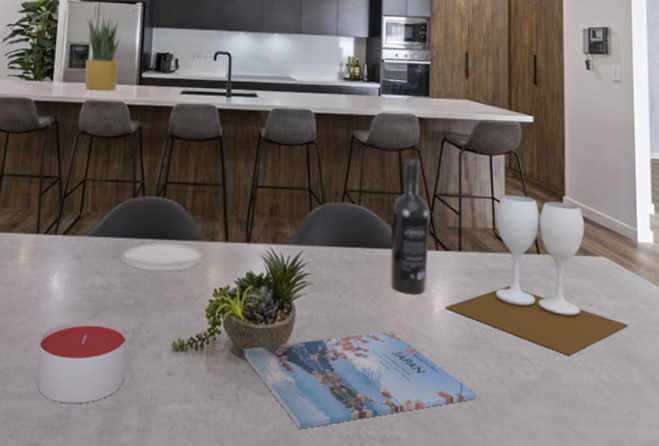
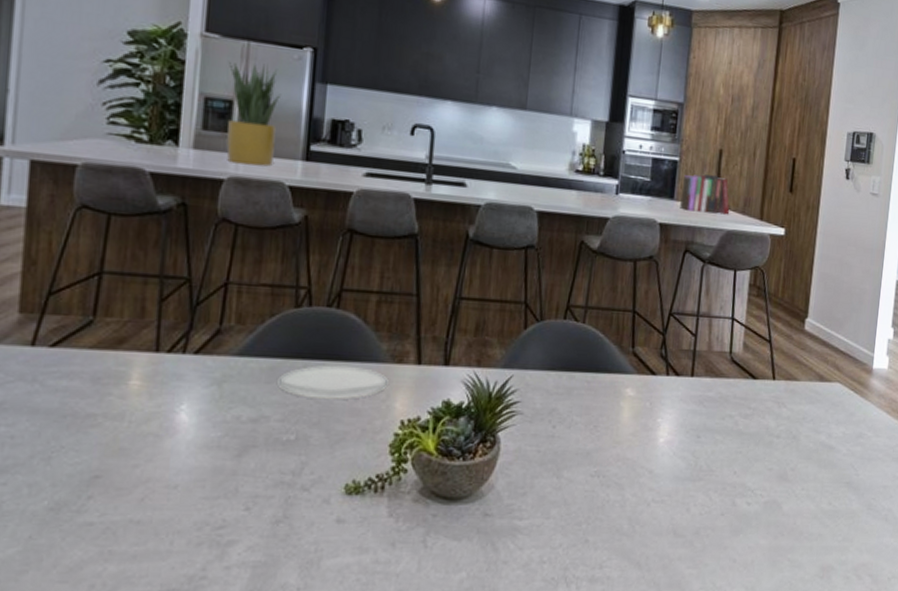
candle: present [37,321,126,404] -> none [158,462,284,563]
magazine: present [242,331,476,429] -> none [433,465,695,575]
wine bottle: present [390,157,431,294] -> none [613,269,664,424]
books: none [435,73,480,107] -> present [680,174,730,215]
wineglass: present [445,195,629,355] -> none [670,315,854,484]

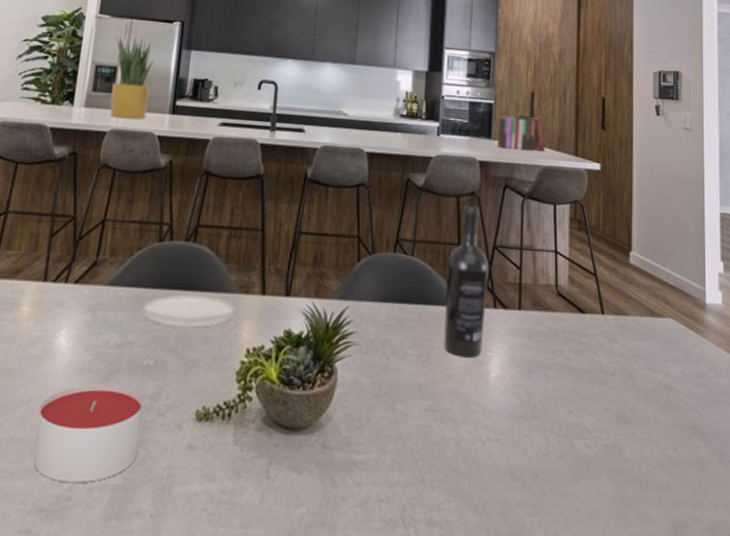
candle: none [158,462,284,563] -> present [33,384,143,484]
wine bottle: none [613,269,664,424] -> present [444,204,489,358]

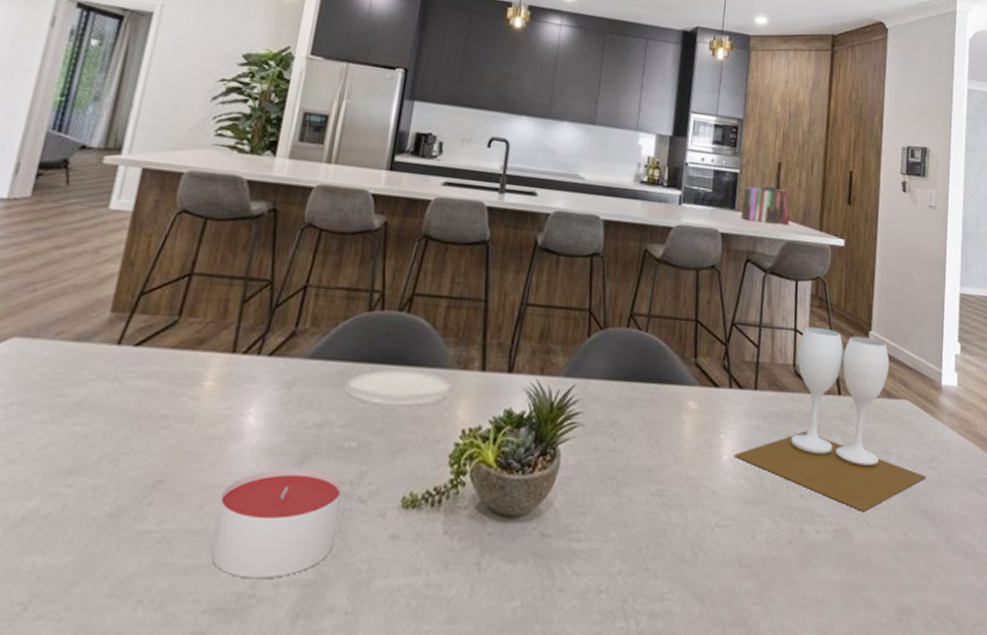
planter: present [110,36,155,120] -> none [318,81,373,176]
wine bottle: present [444,204,489,358] -> none [675,278,727,440]
wineglass: none [501,248,695,427] -> present [734,326,927,511]

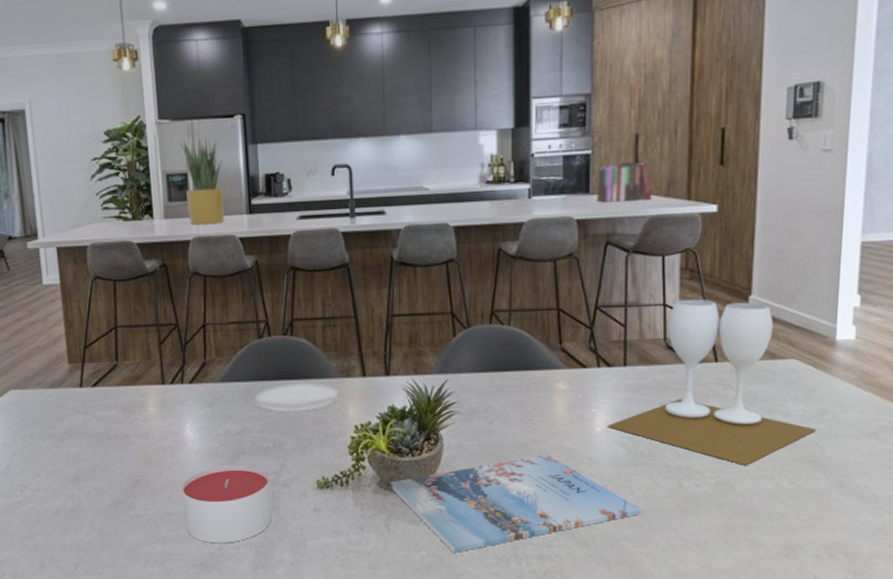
planter: none [318,81,373,176] -> present [180,137,225,226]
magazine: none [490,484,762,604] -> present [390,455,641,553]

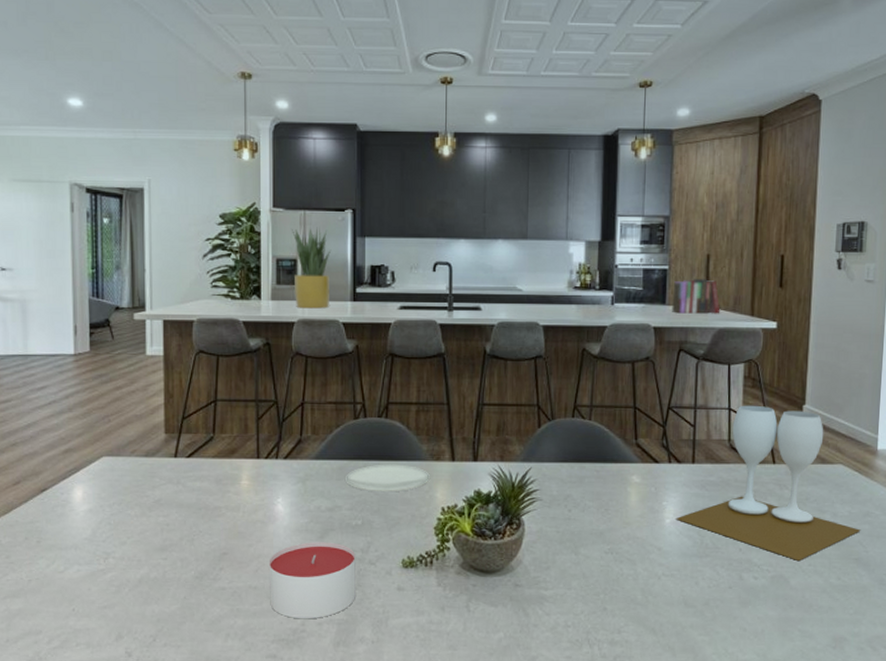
magazine: present [390,455,641,553] -> none [472,543,705,636]

